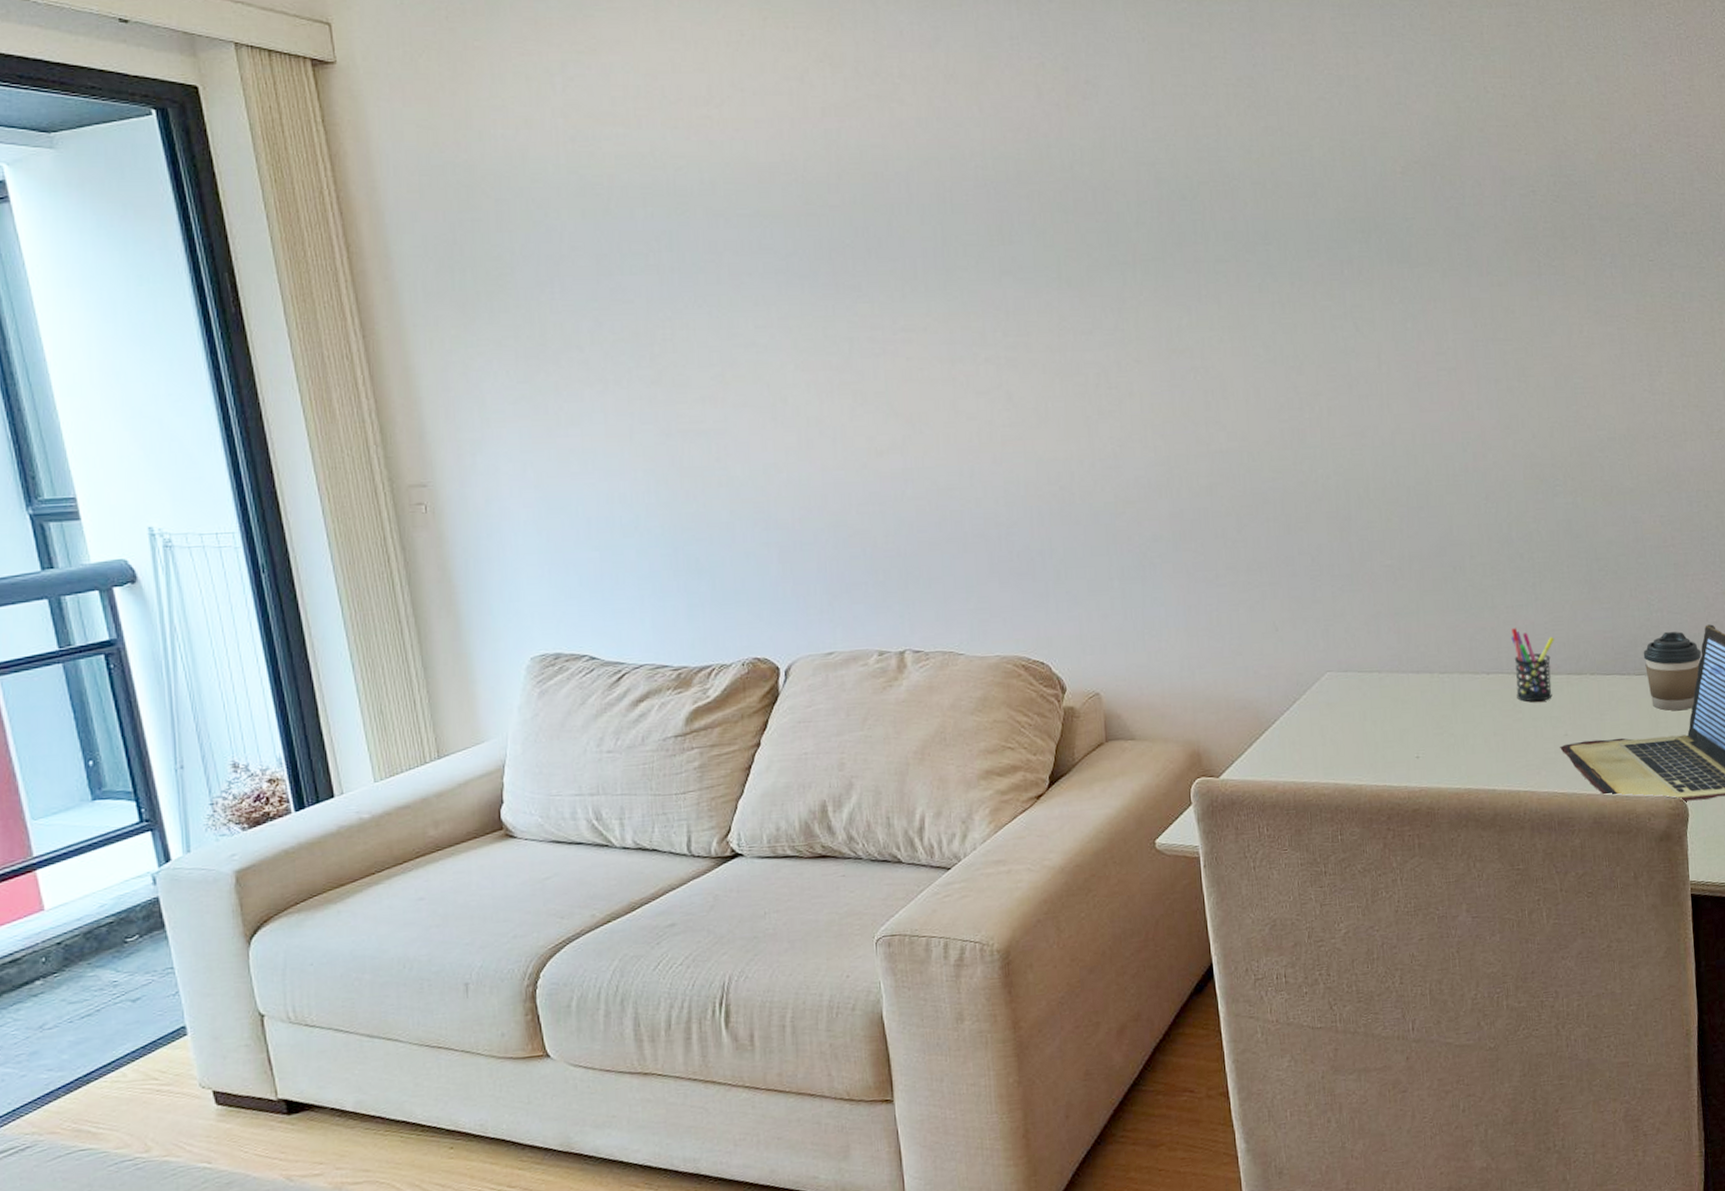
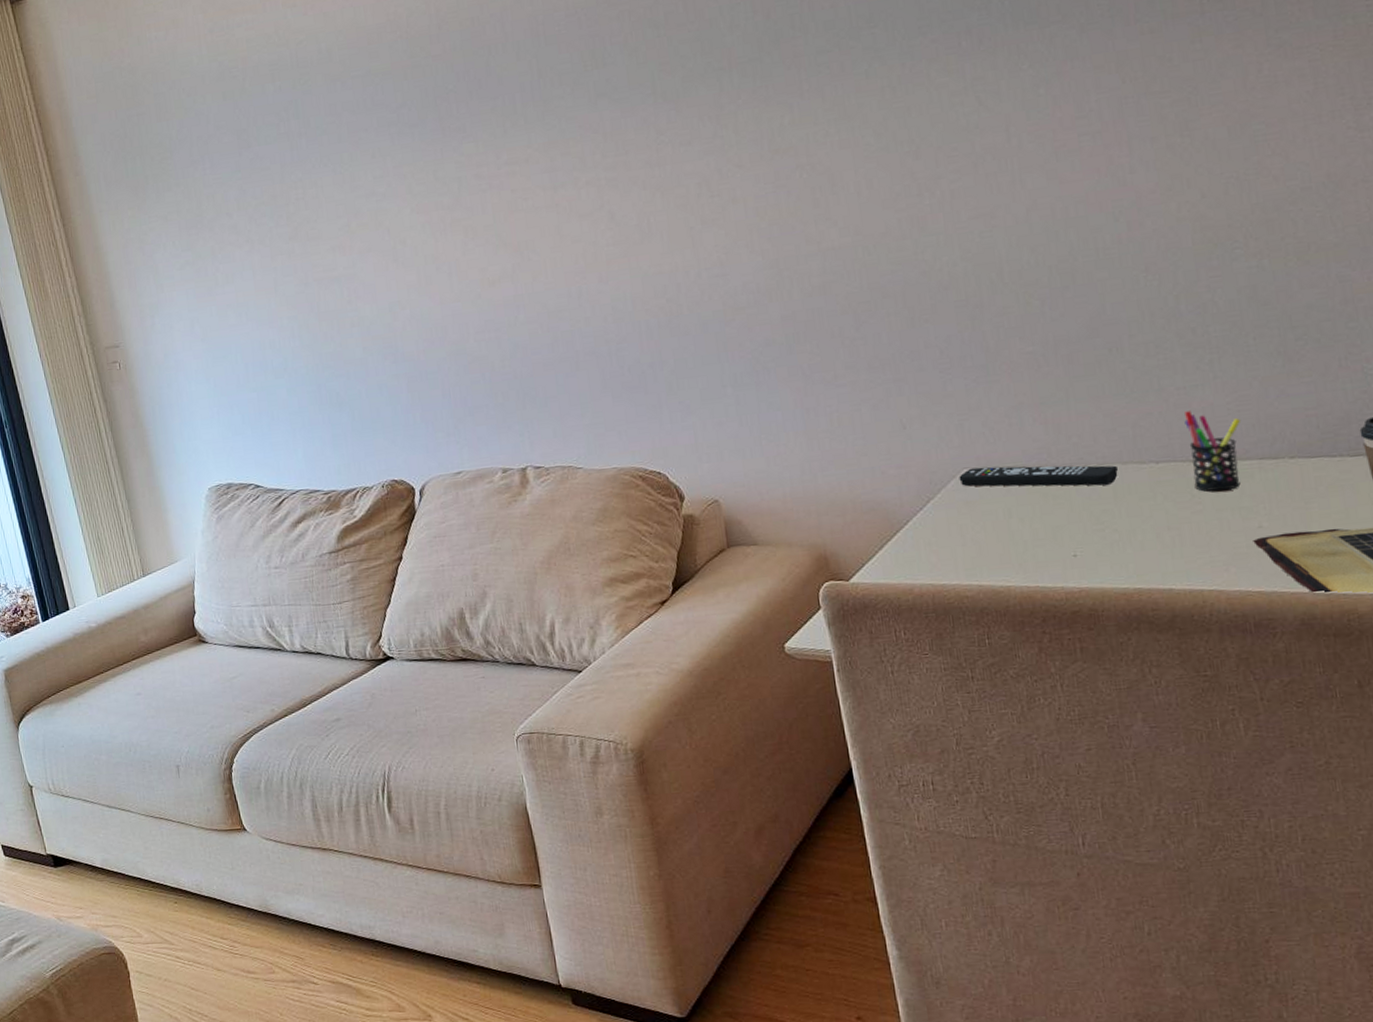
remote control: none [1322,671,1456,693] -> present [959,465,1118,487]

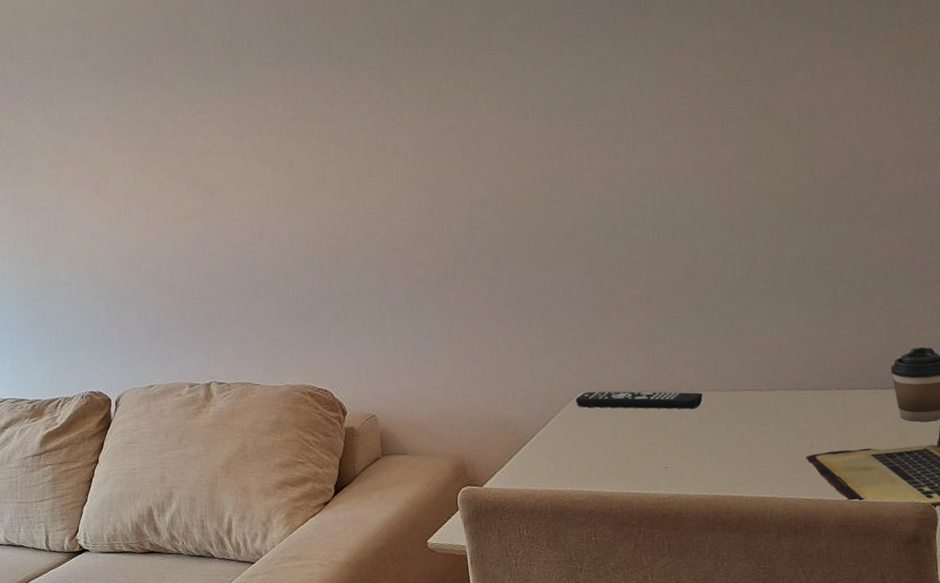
pen holder: present [1184,411,1241,492] -> none [756,348,800,416]

